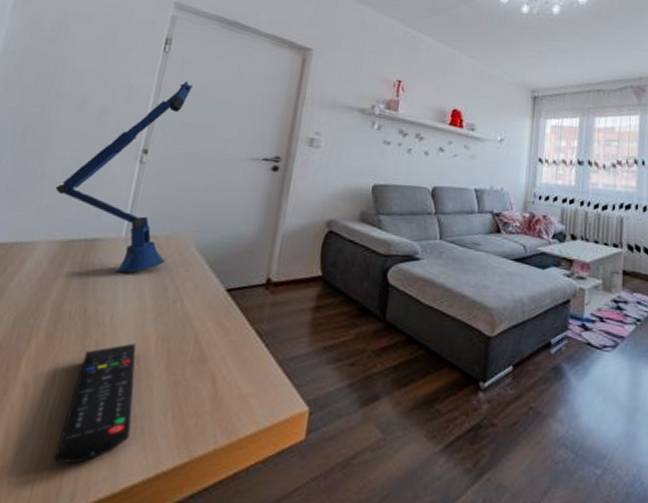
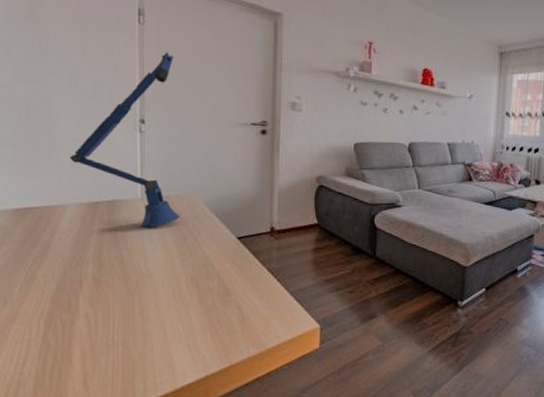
remote control: present [54,343,136,464] -> none [124,282,180,370]

